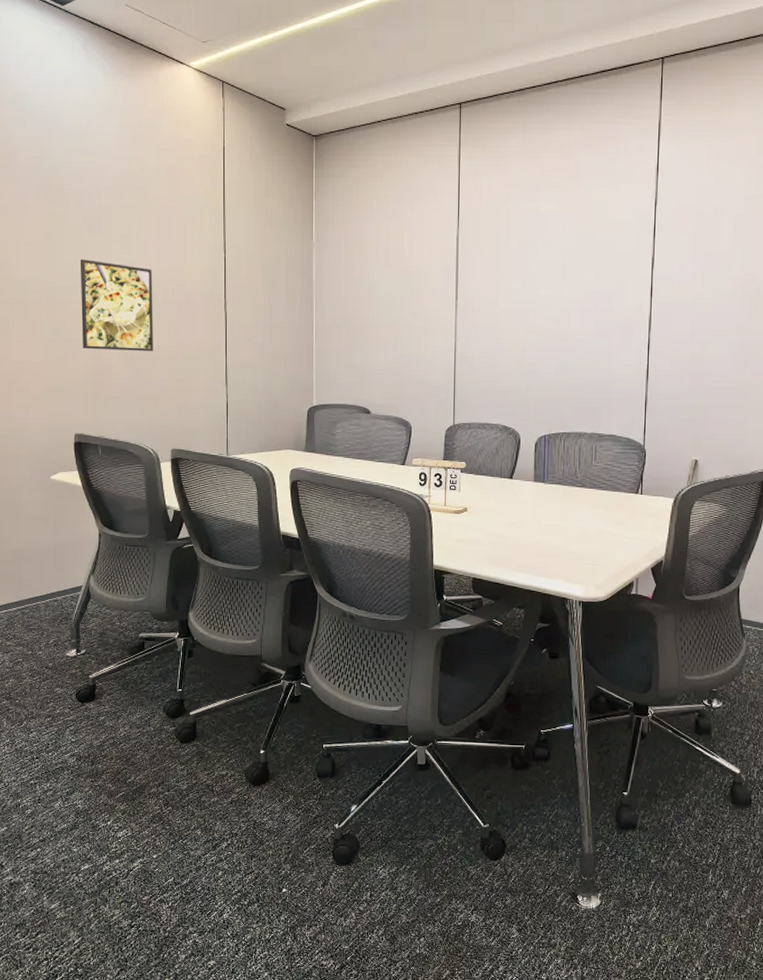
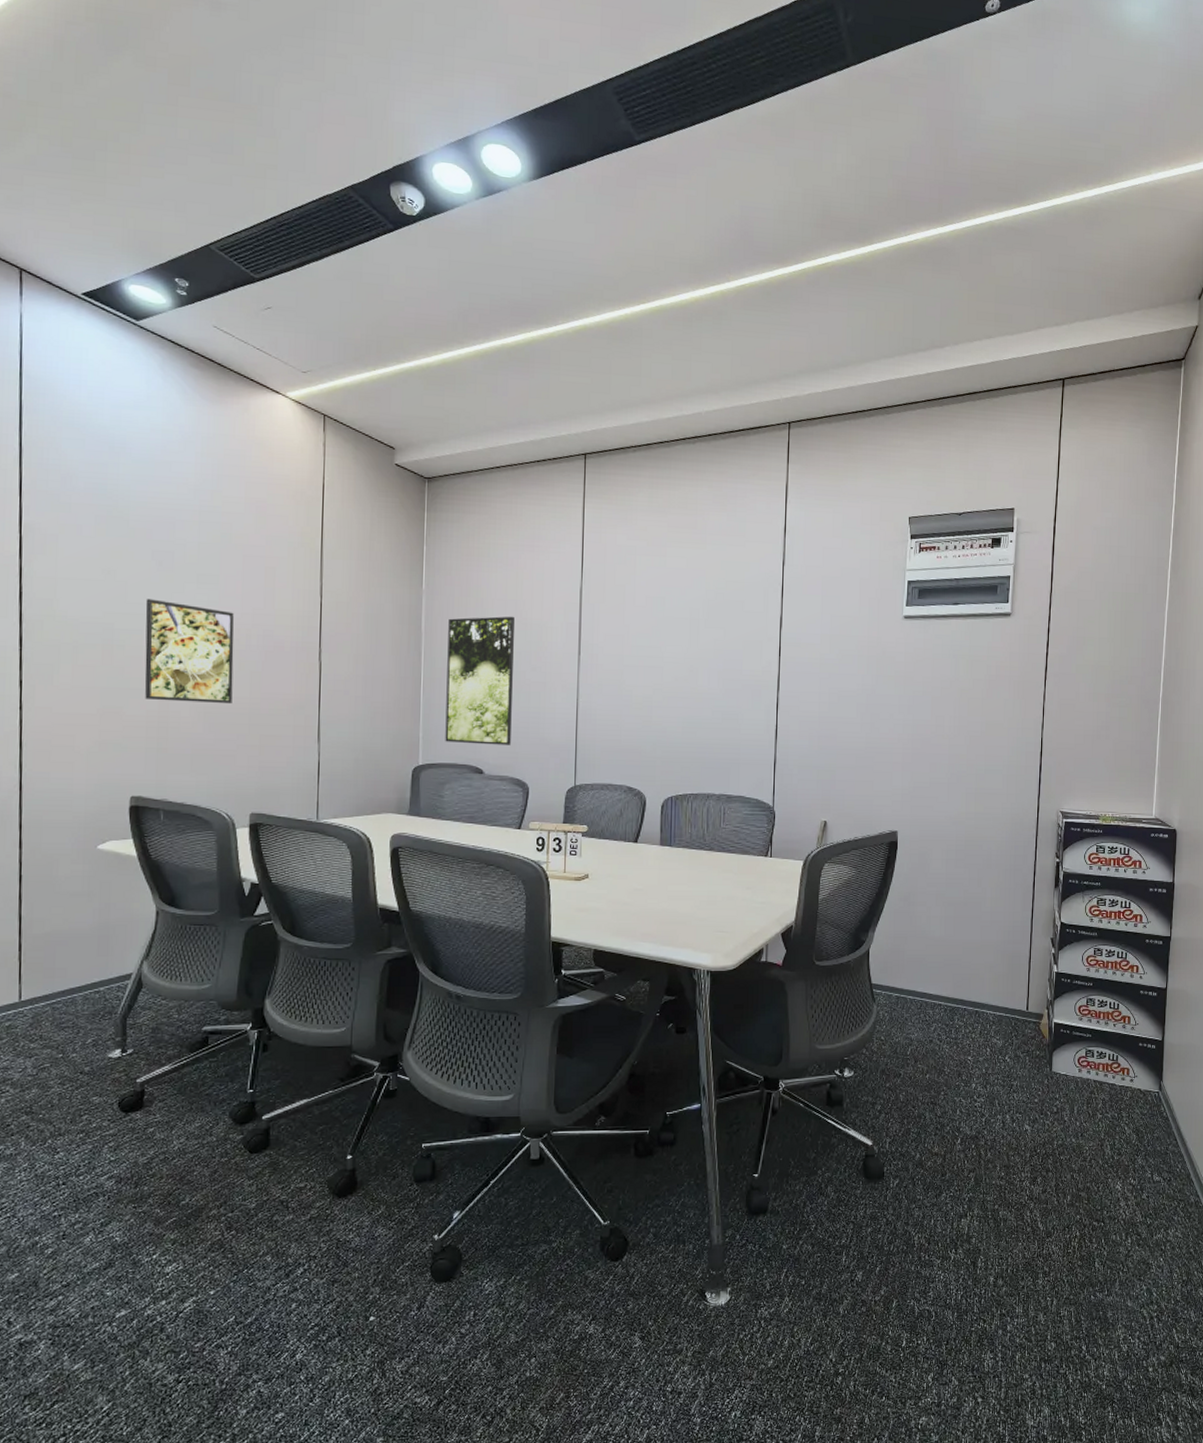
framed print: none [336,264,396,387] -> present [445,616,514,745]

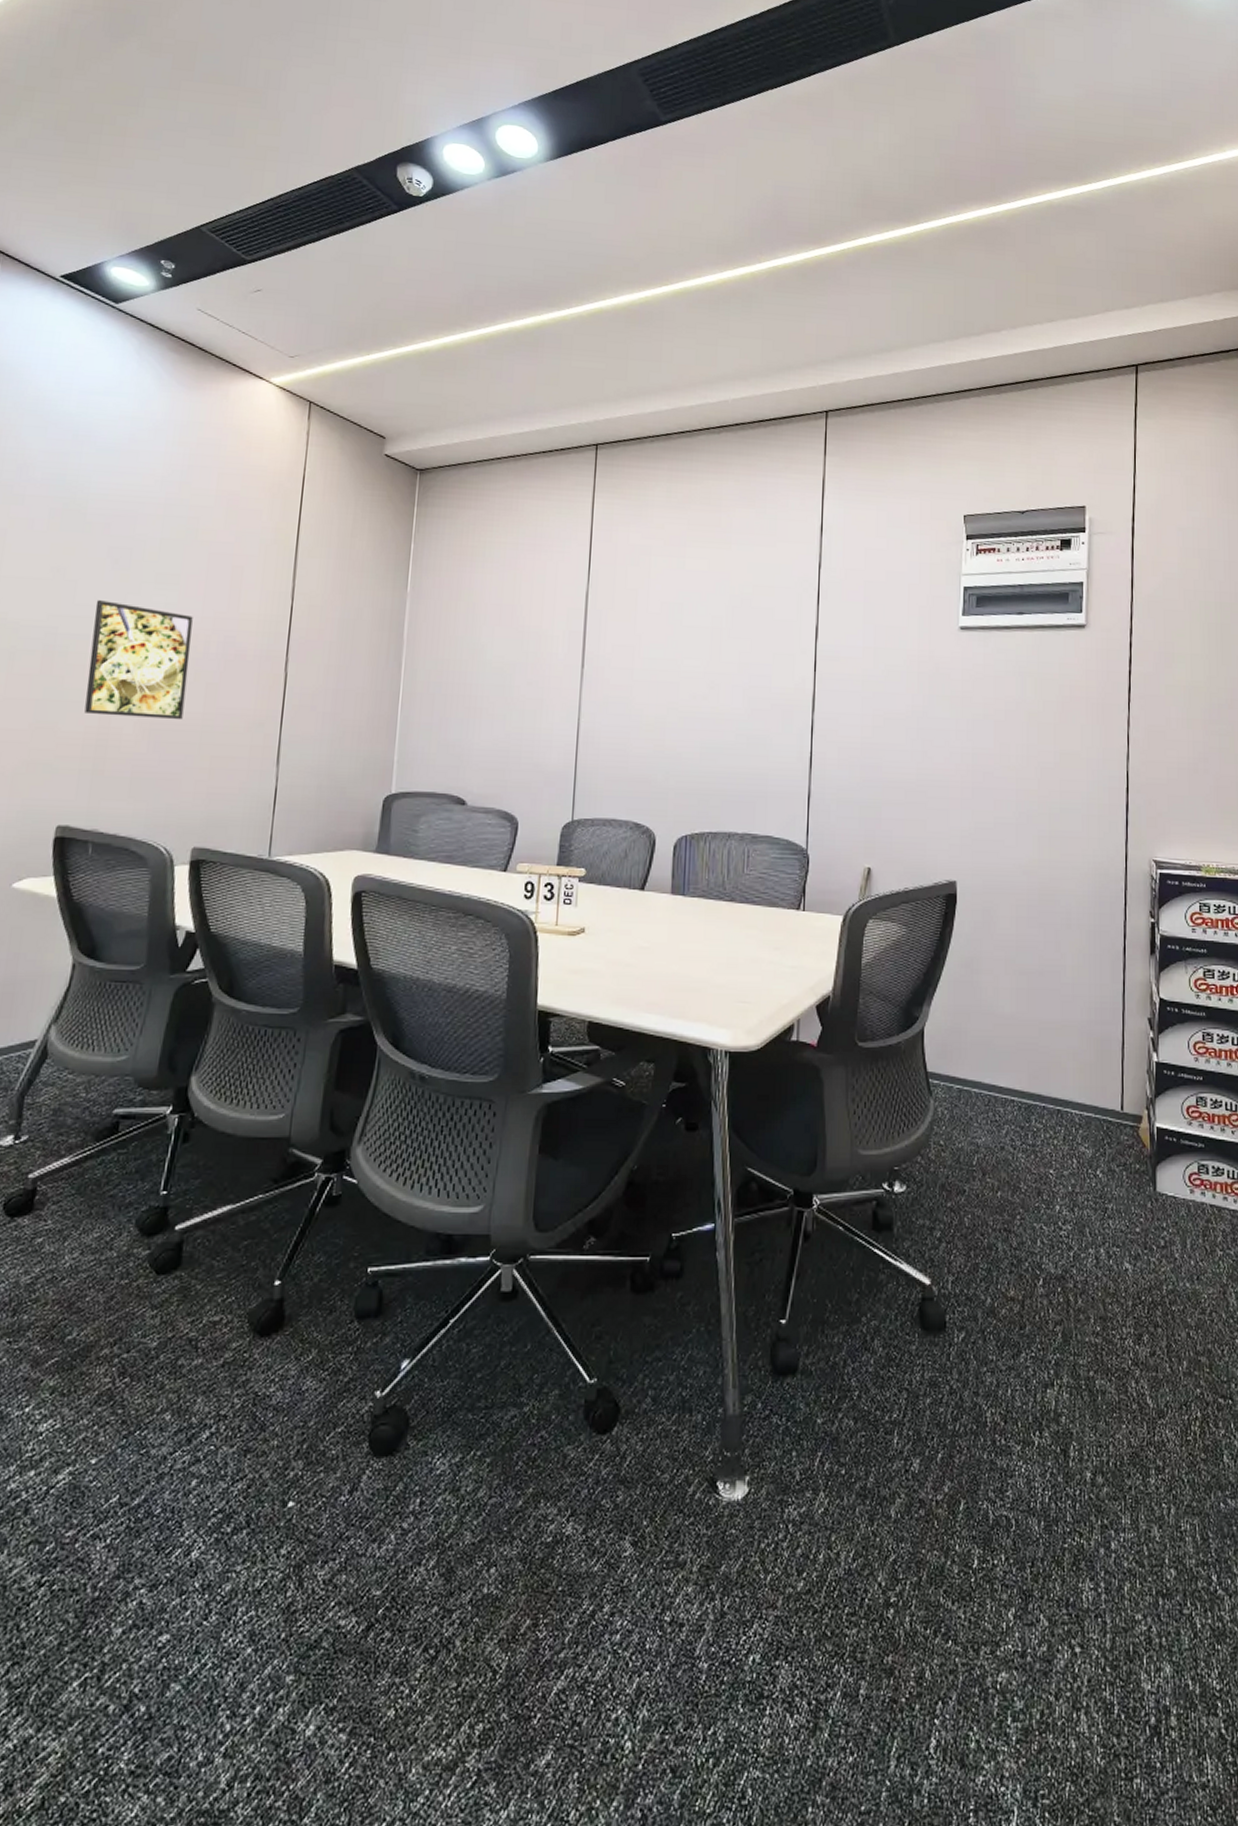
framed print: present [445,616,514,745] -> none [423,622,510,772]

